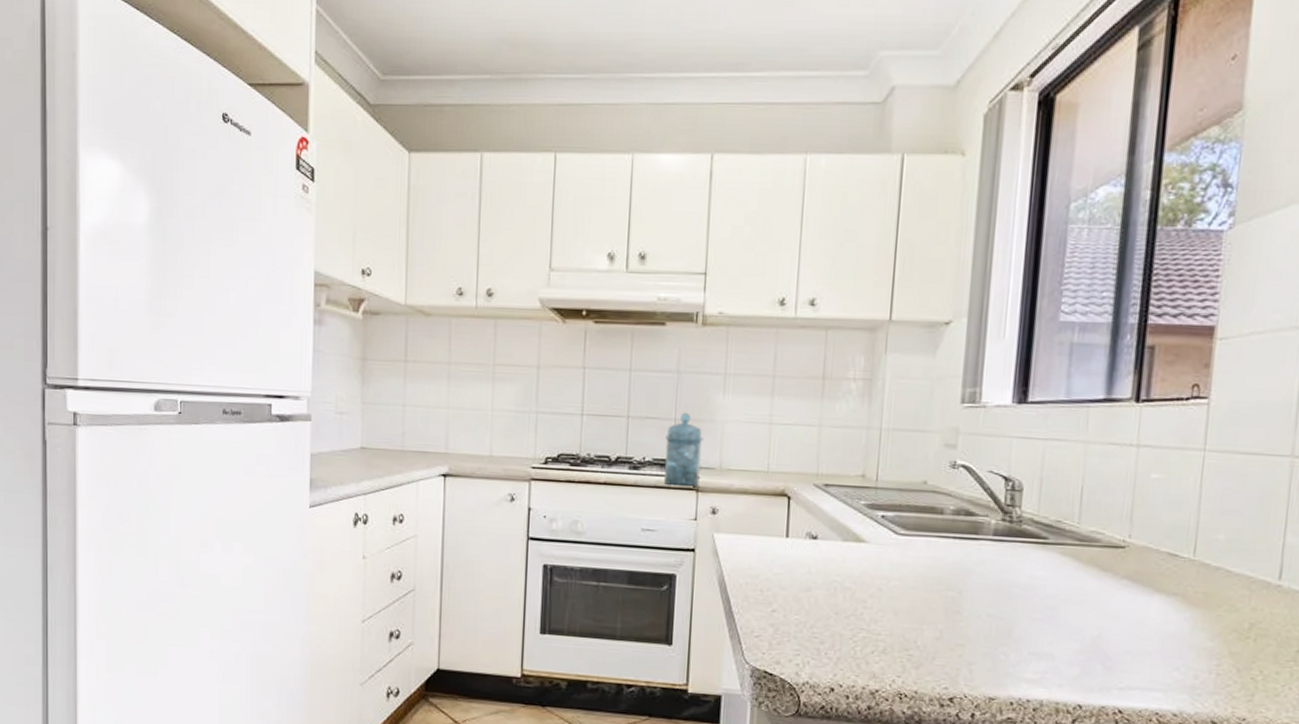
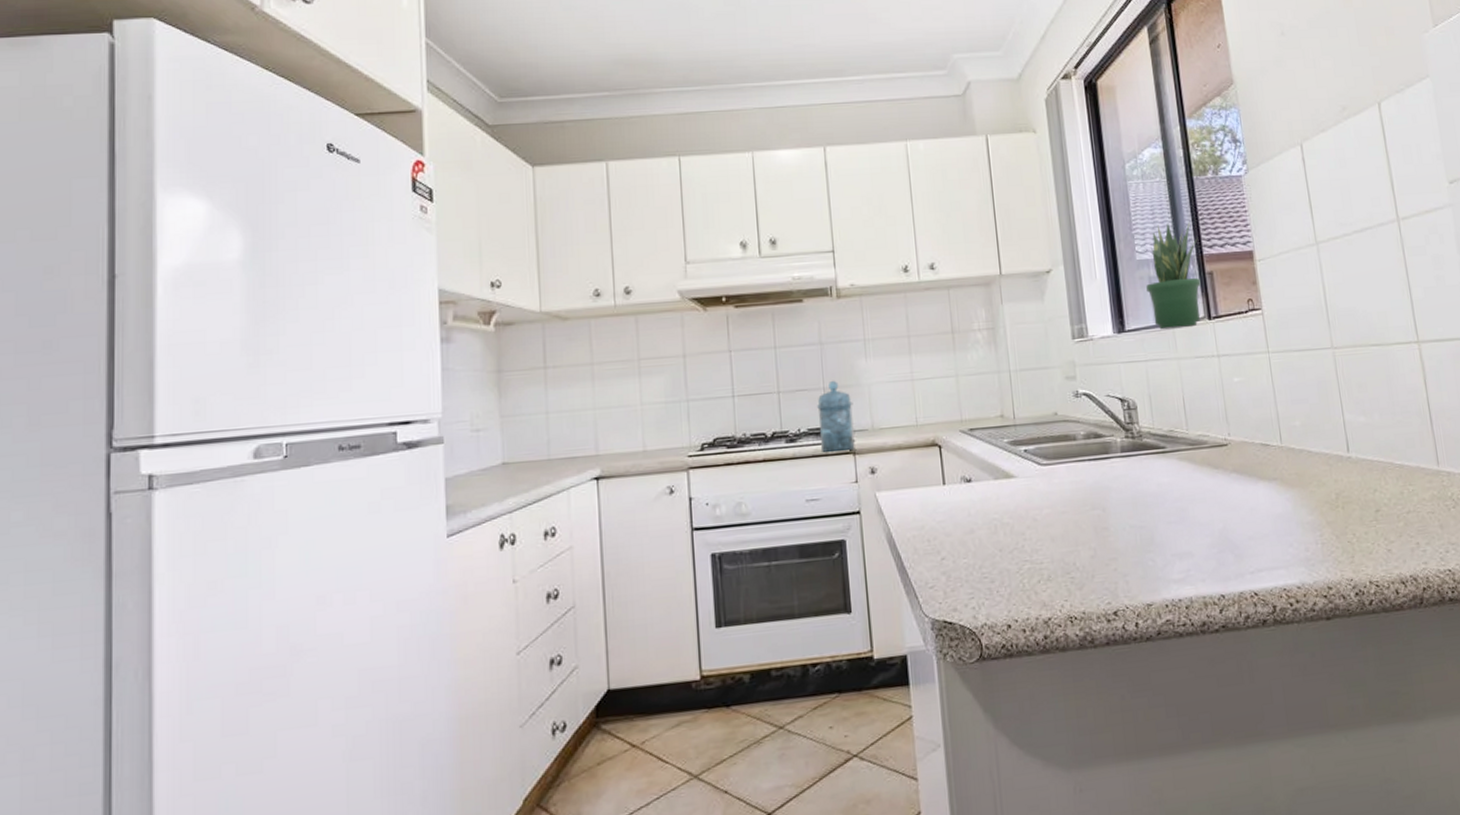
planter: none [1064,281,1145,409] -> present [1146,222,1201,330]

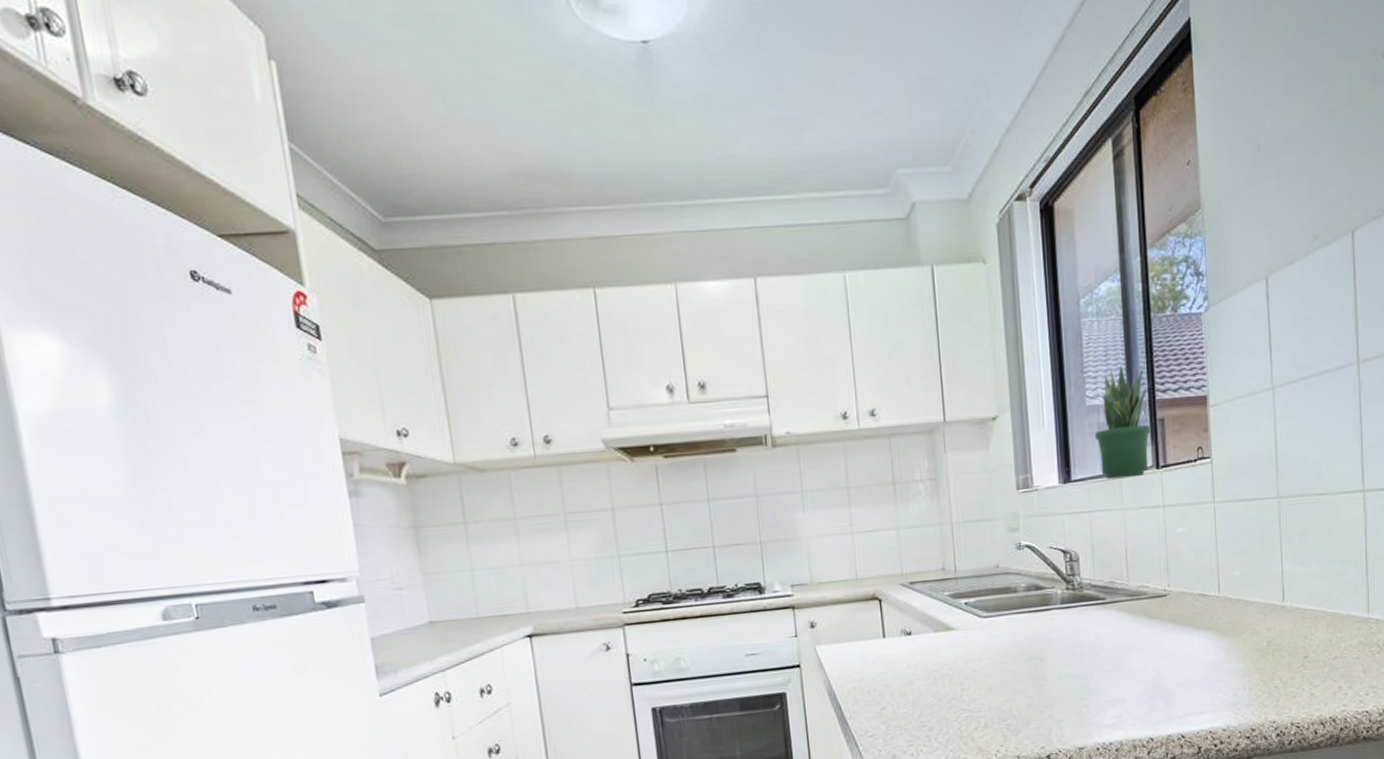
canister: present [817,380,855,453] -> none [754,534,794,608]

